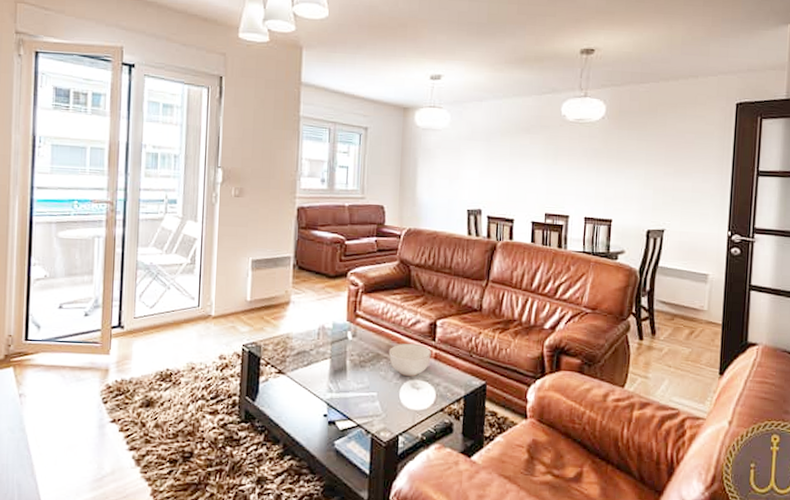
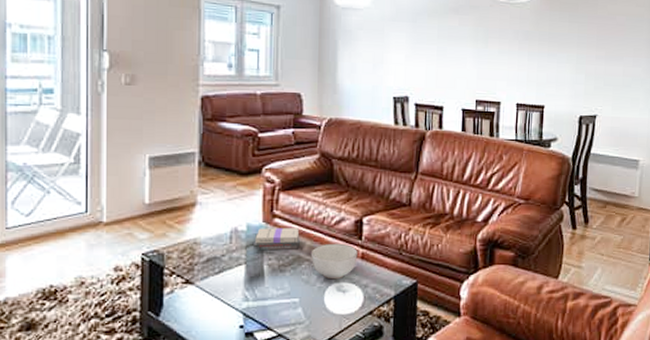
books: none [338,326,379,348] -> present [254,228,300,251]

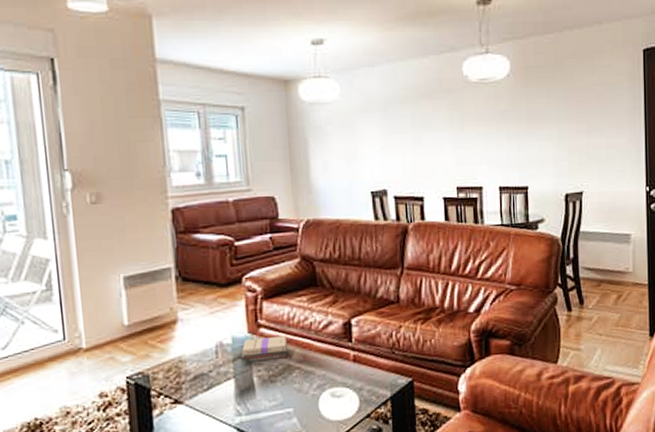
bowl: present [310,243,358,280] -> none [300,347,349,386]

